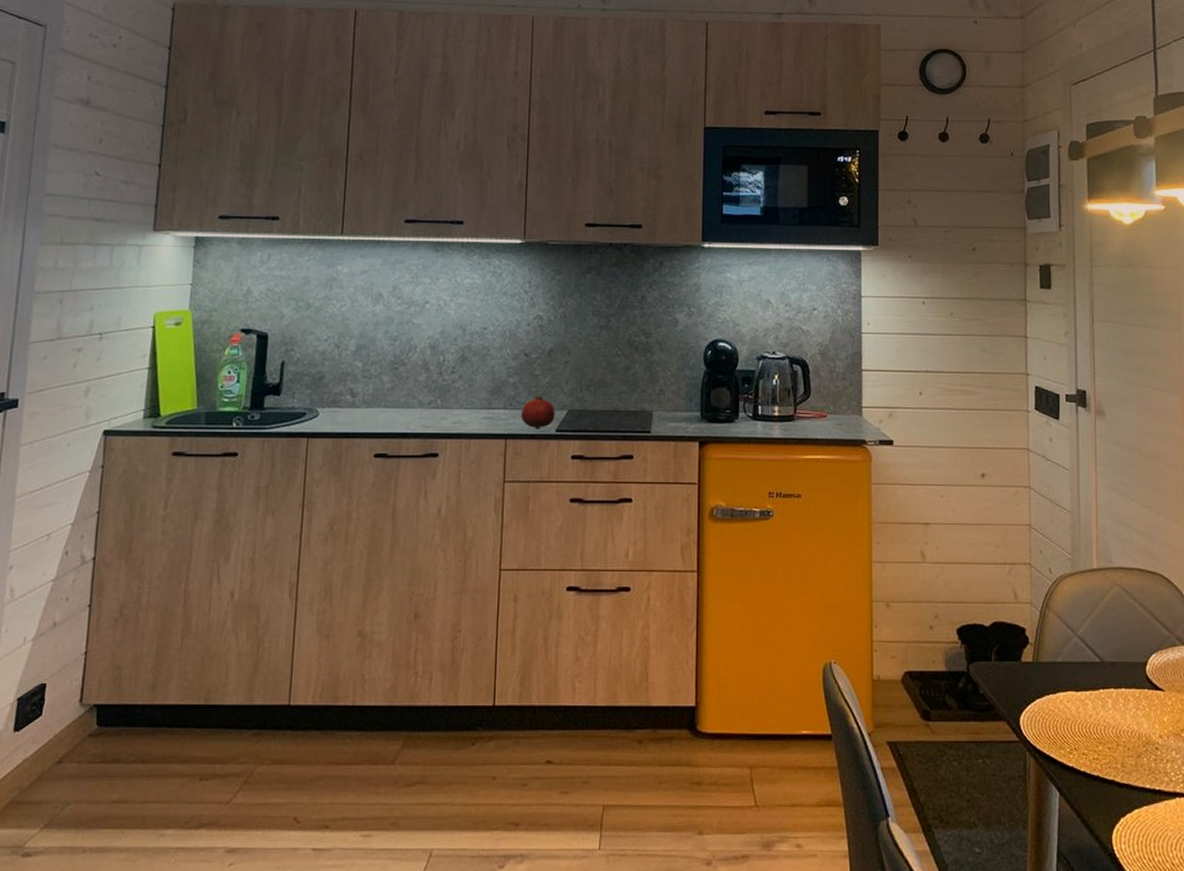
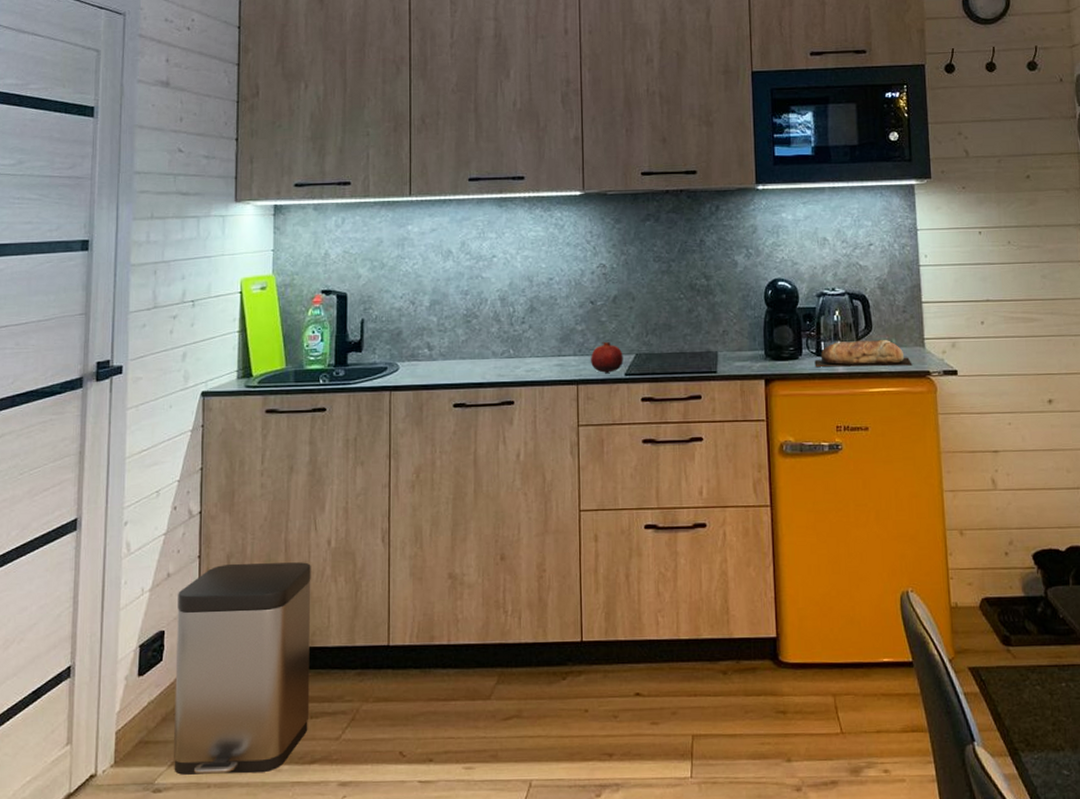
pedal bin: none [47,615,211,838] -> present [174,562,311,775]
bread loaf: none [750,405,849,434] -> present [814,339,913,368]

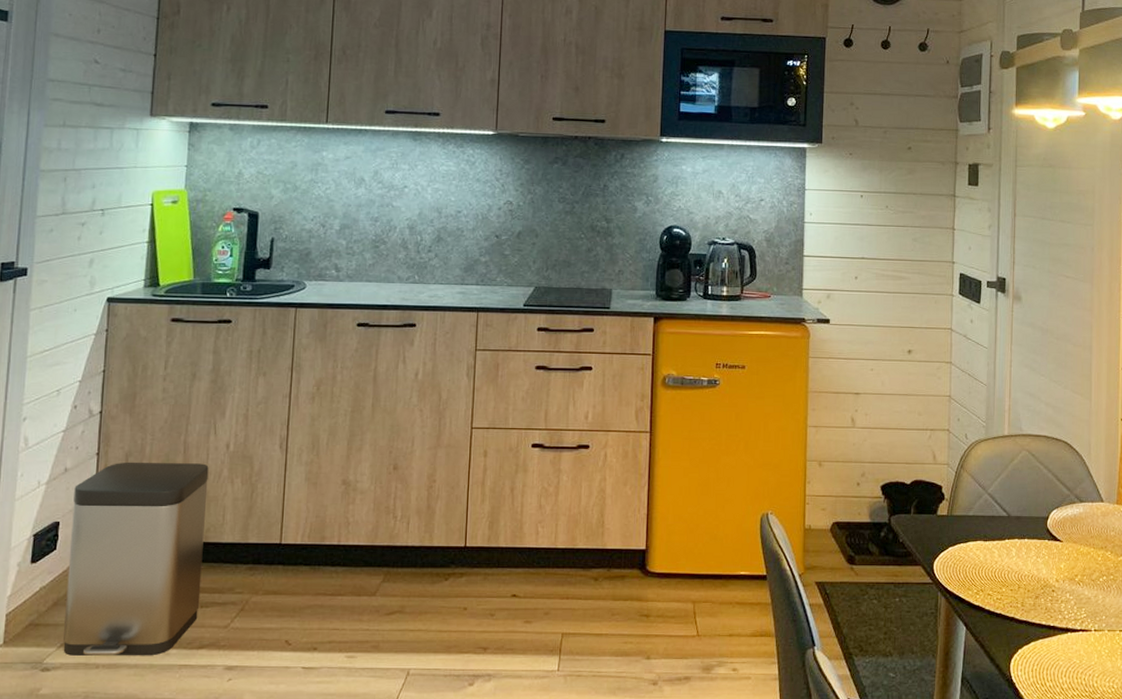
fruit: present [590,341,623,373] -> none [491,273,523,303]
bread loaf: present [814,339,913,368] -> none [701,287,790,313]

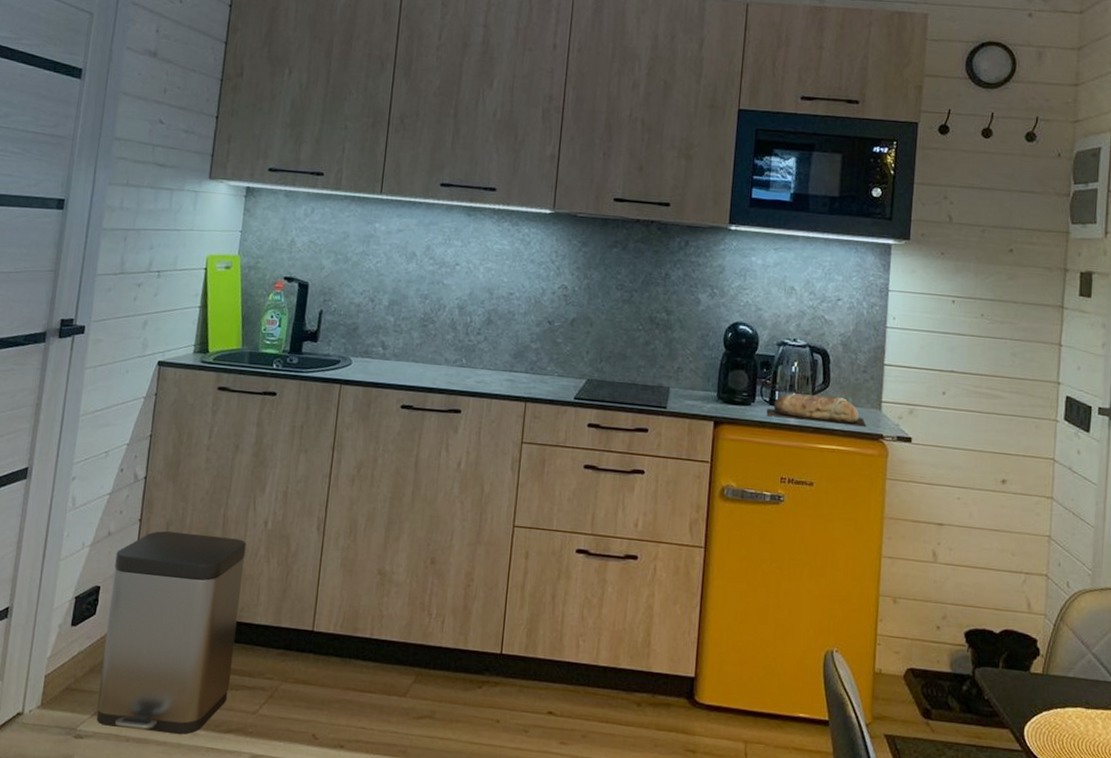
bread loaf: none [701,287,790,313] -> present [766,393,867,427]

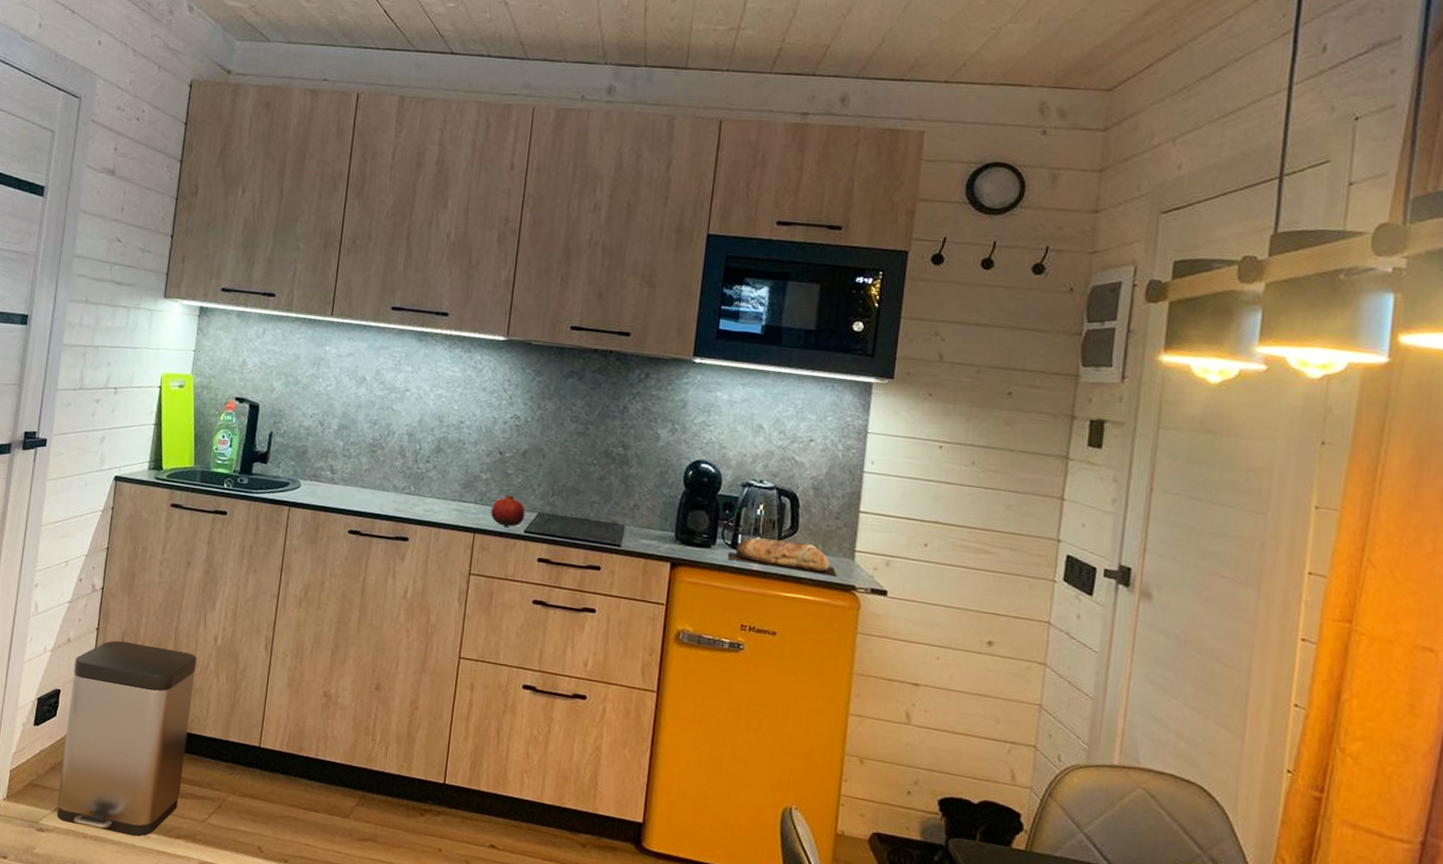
fruit: none [541,362,575,394] -> present [490,494,525,527]

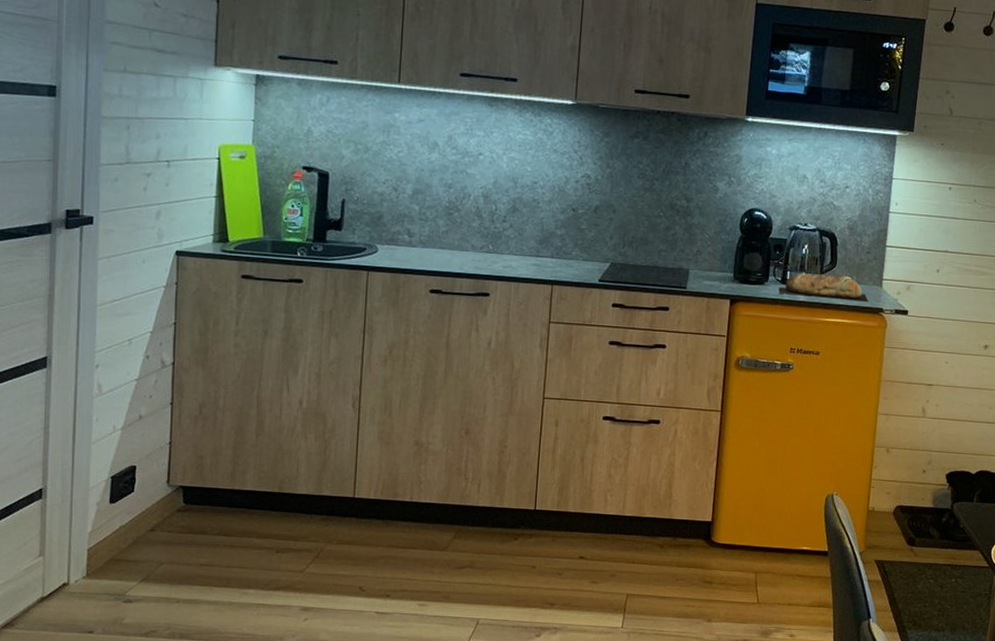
pedal bin: present [56,640,197,836] -> none [144,413,282,594]
fruit: present [490,494,525,527] -> none [566,247,599,277]

